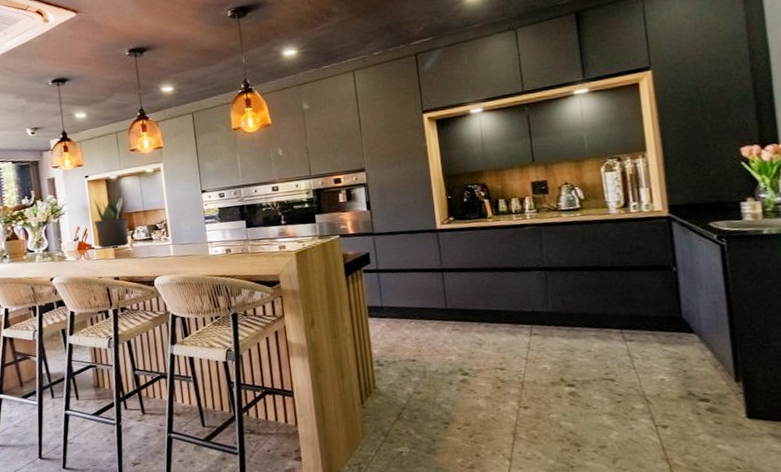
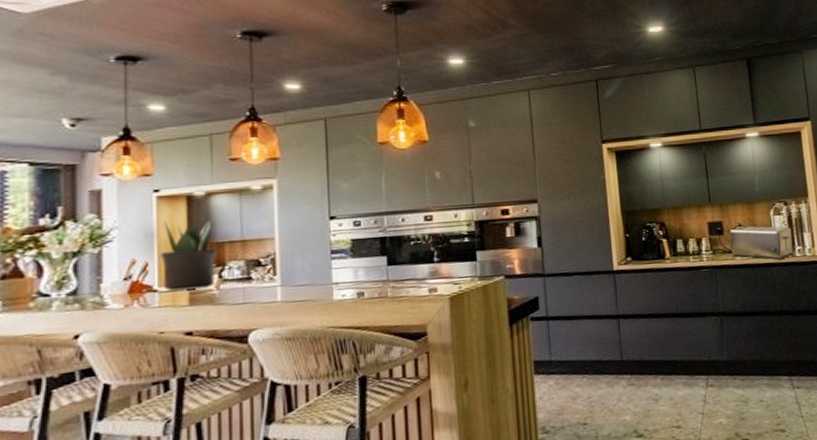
toaster: none [555,183,628,217] -> present [729,225,794,261]

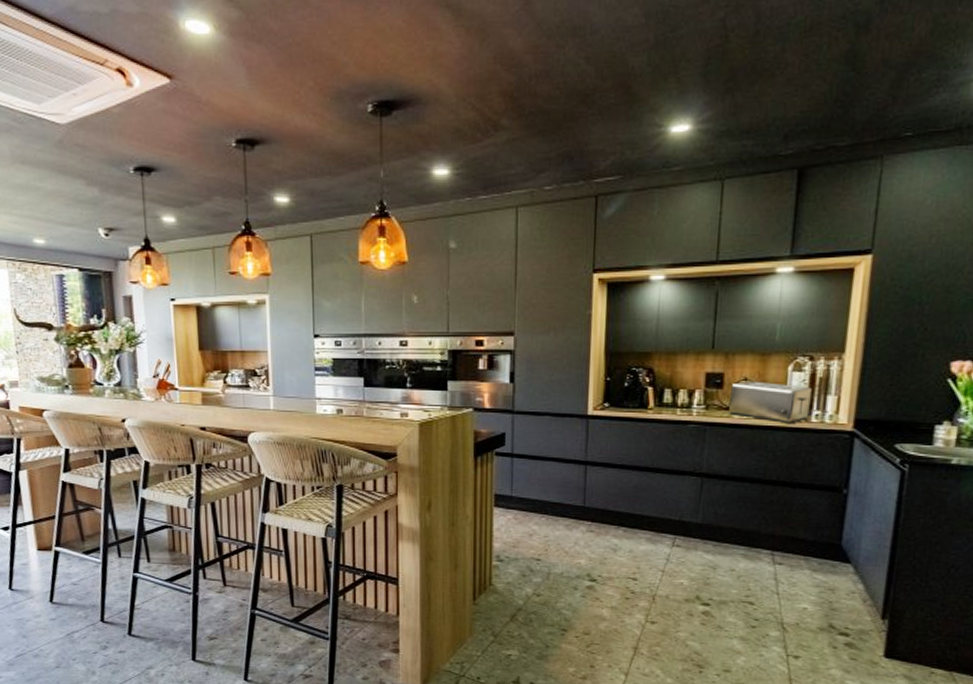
planter: present [161,218,218,292] -> none [179,328,223,392]

